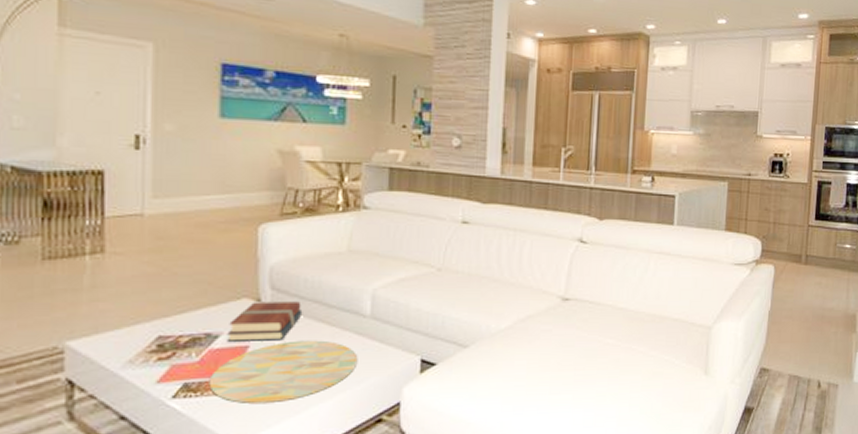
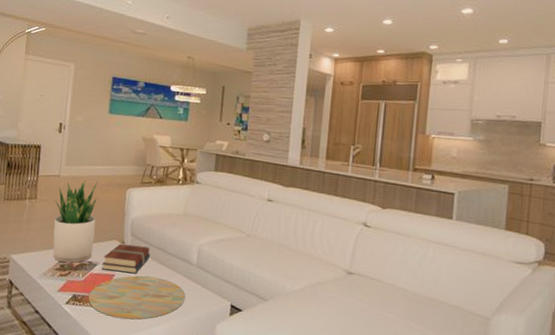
planter: none [138,217,212,341] -> present [53,180,99,263]

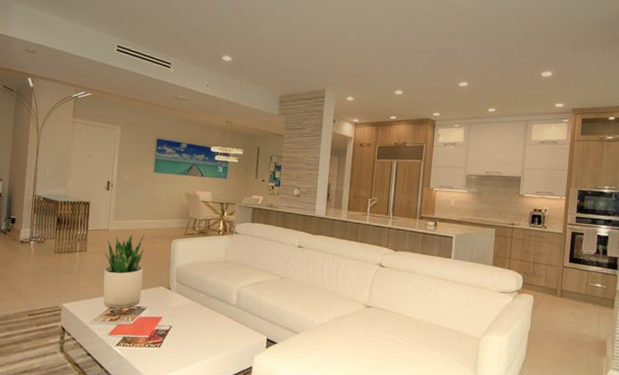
decorative tray: present [88,275,186,320] -> none [137,317,227,357]
books: present [101,243,151,274] -> none [149,289,195,316]

